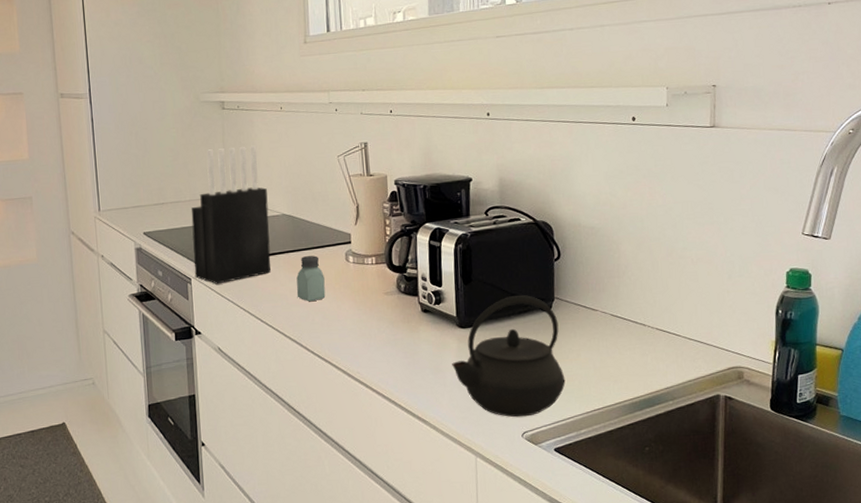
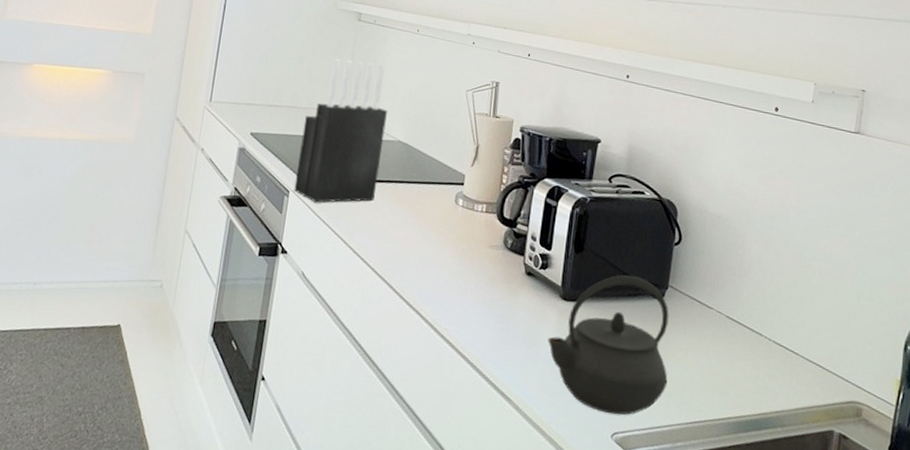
saltshaker: present [296,255,326,302] -> none [396,190,429,241]

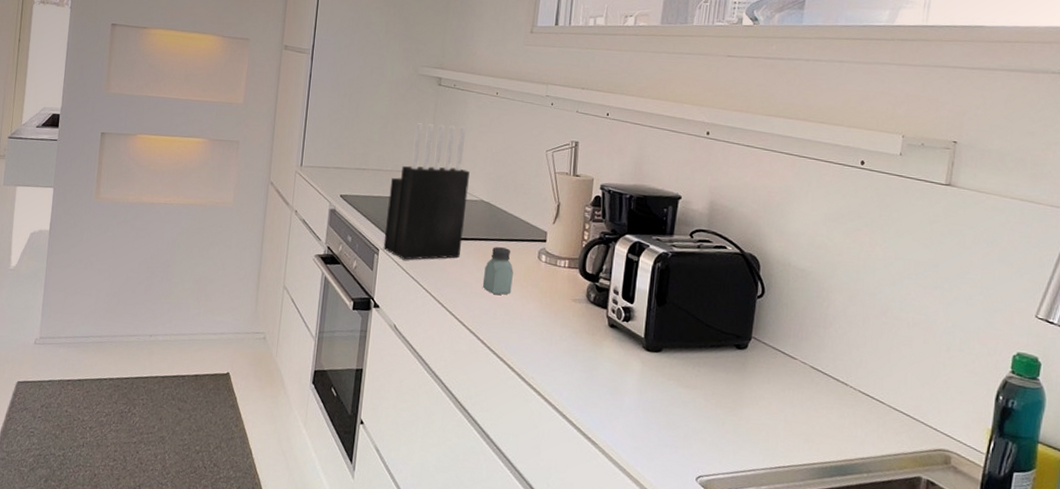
saltshaker: none [396,190,429,241] -> present [482,247,513,295]
kettle: present [548,275,669,415] -> none [632,326,753,460]

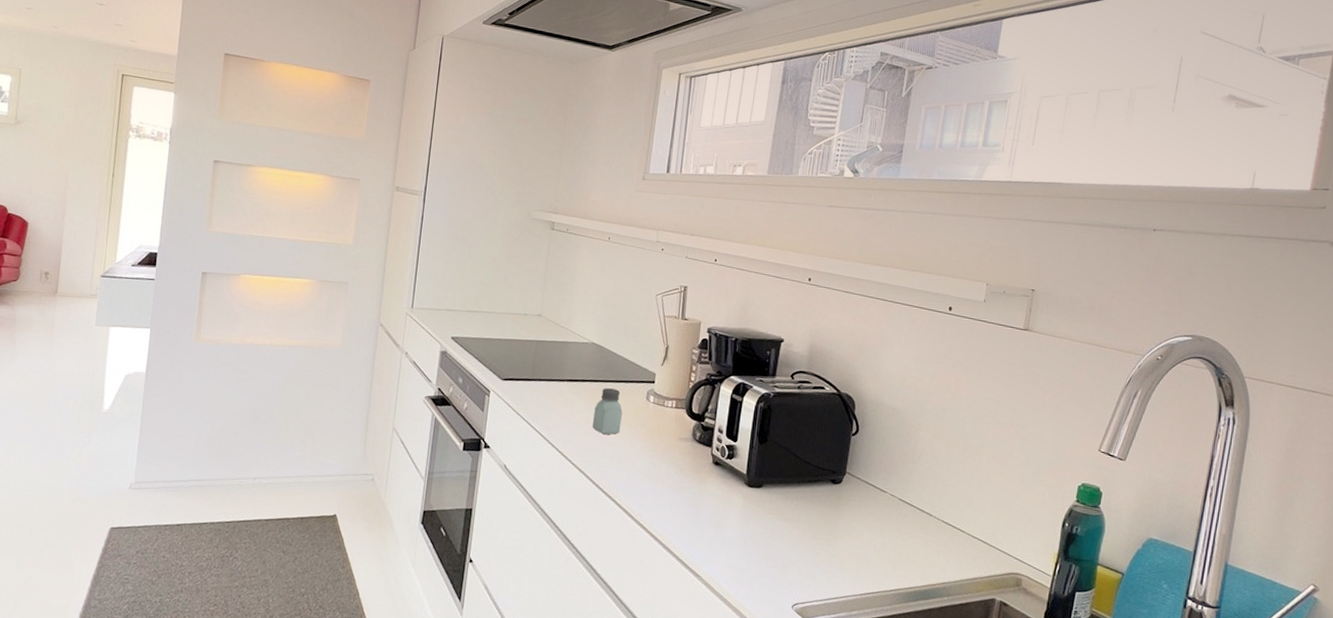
knife block: present [383,123,470,260] -> none [494,266,581,401]

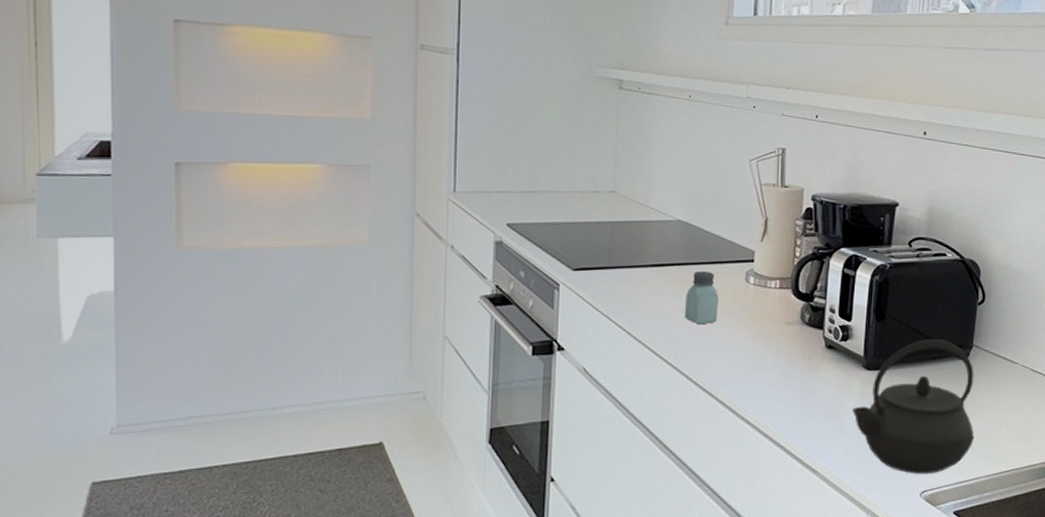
kettle: none [734,463,846,588] -> present [852,338,974,474]

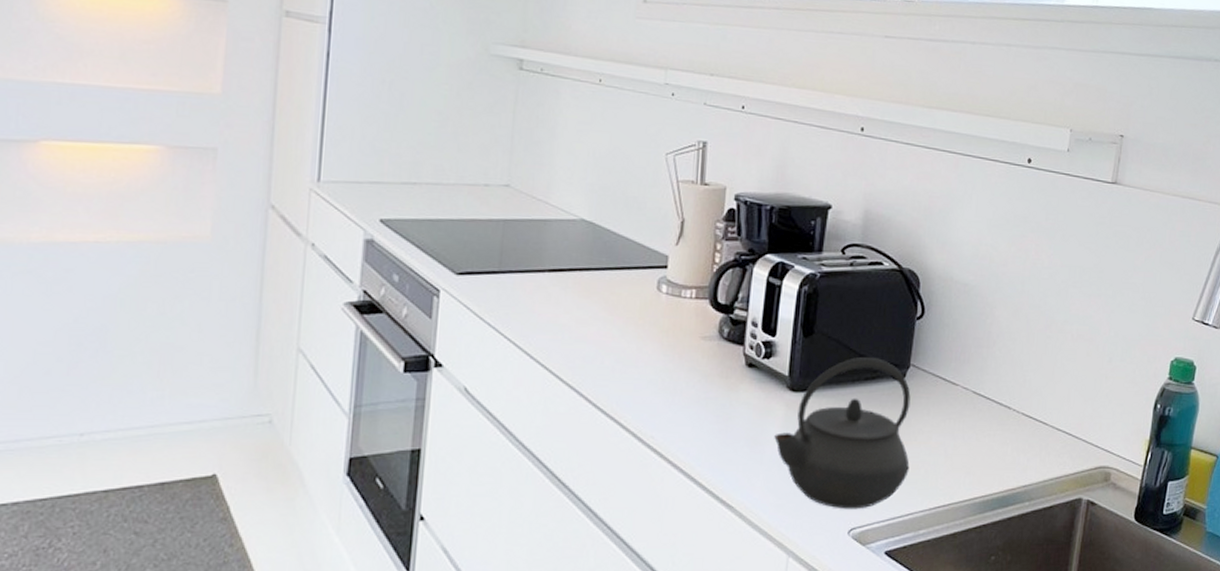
saltshaker: present [684,271,719,325] -> none [584,278,626,339]

